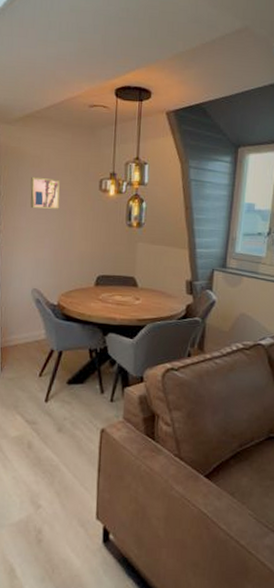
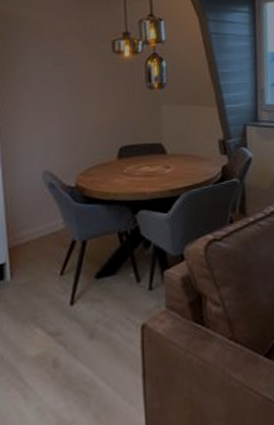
wall art: present [30,176,60,209] -> none [31,43,68,78]

